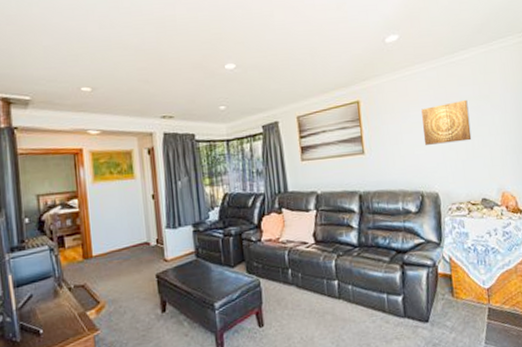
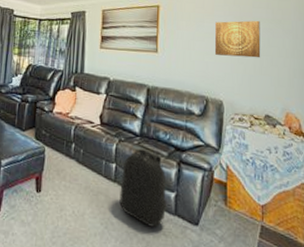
backpack: none [345,259,396,335] -> present [119,149,167,227]

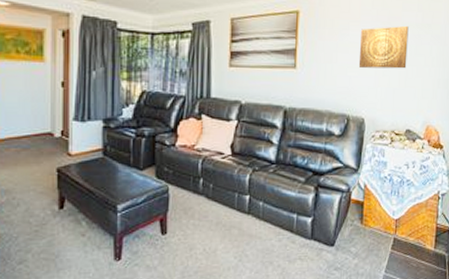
backpack: present [119,149,167,227] -> none [254,177,304,254]

